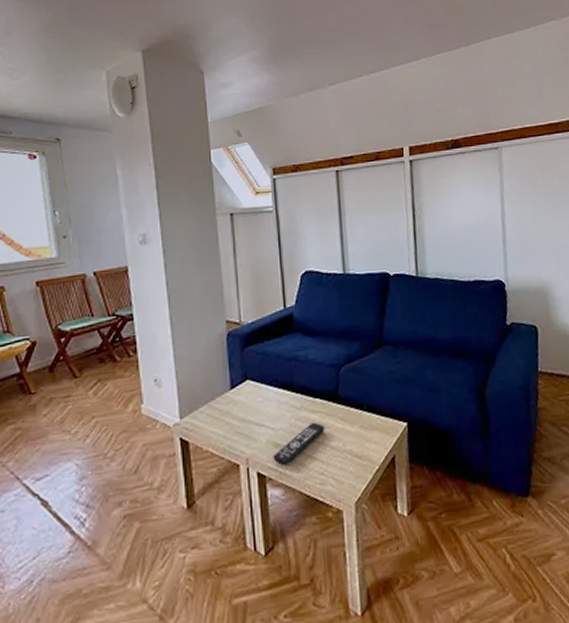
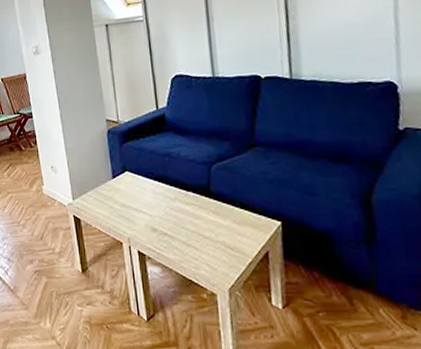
remote control: present [273,422,324,466] -> none [151,213,198,249]

